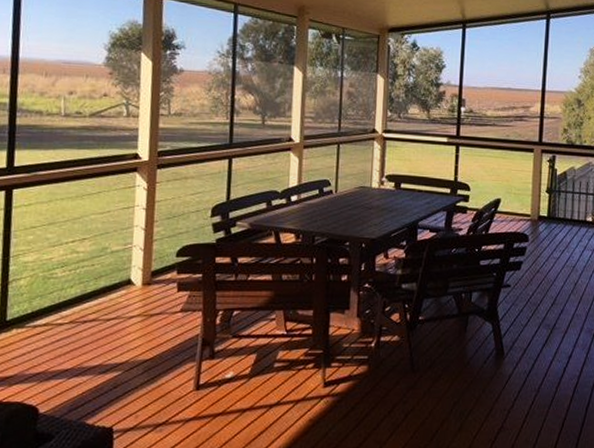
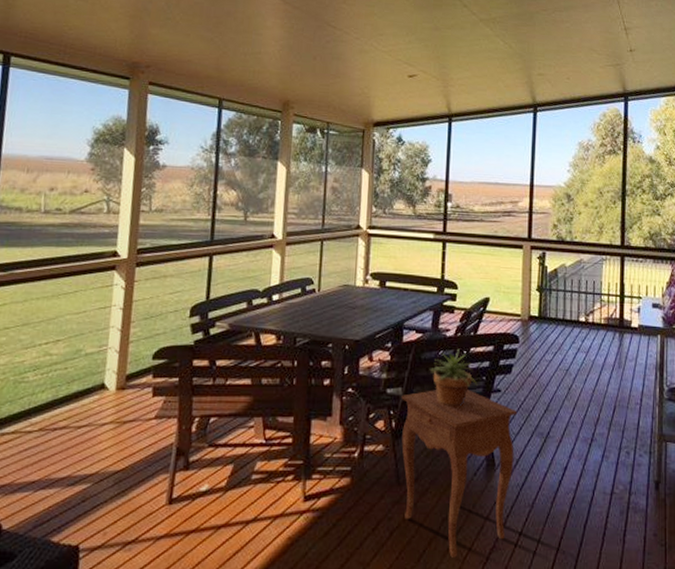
side table: none [416,285,525,437] -> present [401,389,517,558]
potted plant: none [443,246,488,301] -> present [430,348,478,407]

